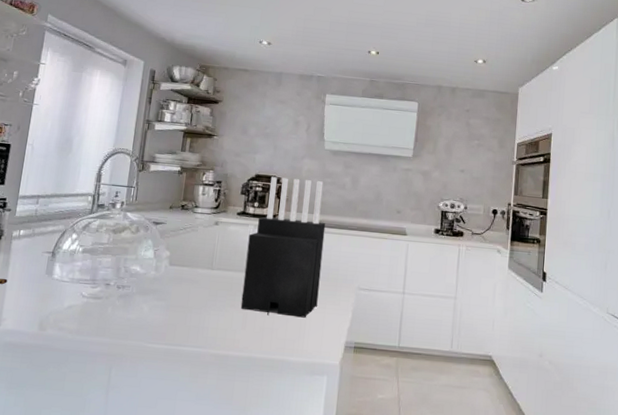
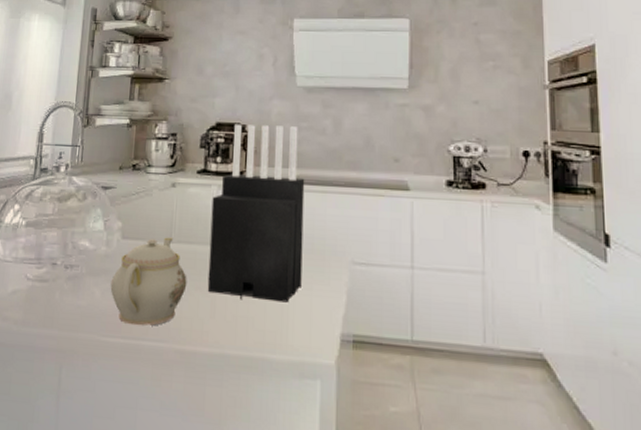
teapot: none [157,265,224,335] -> present [110,237,187,326]

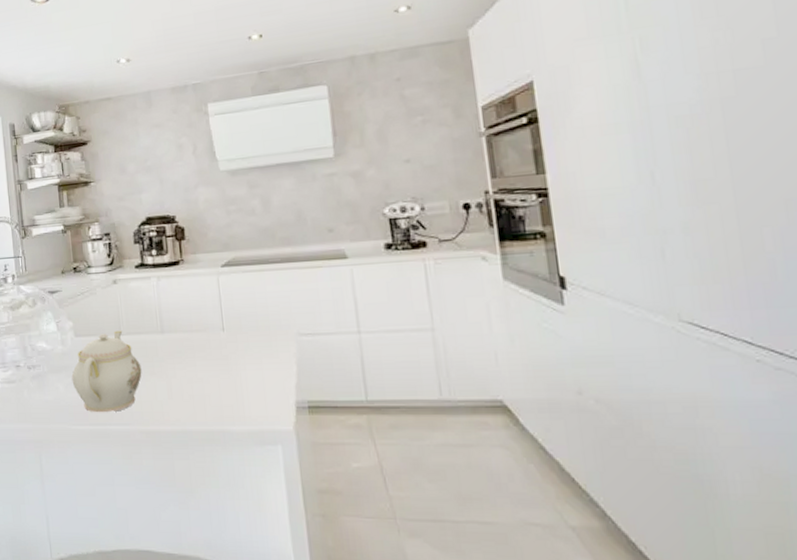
knife block: present [207,124,305,303] -> none [153,210,251,381]

